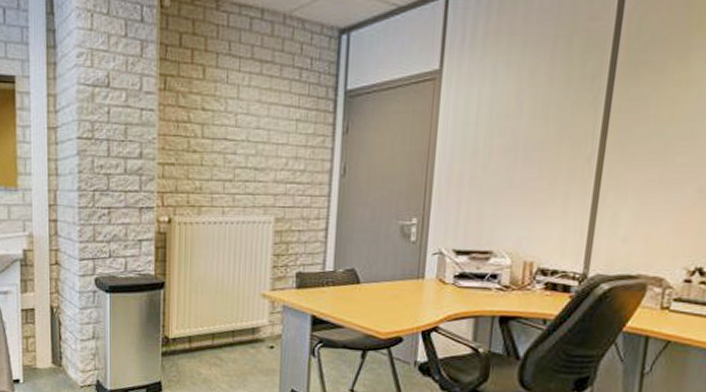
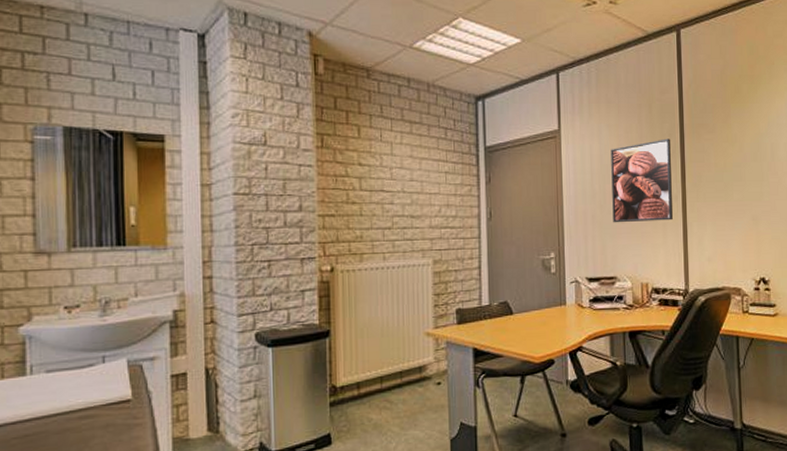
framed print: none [497,81,593,188] -> present [611,138,673,223]

